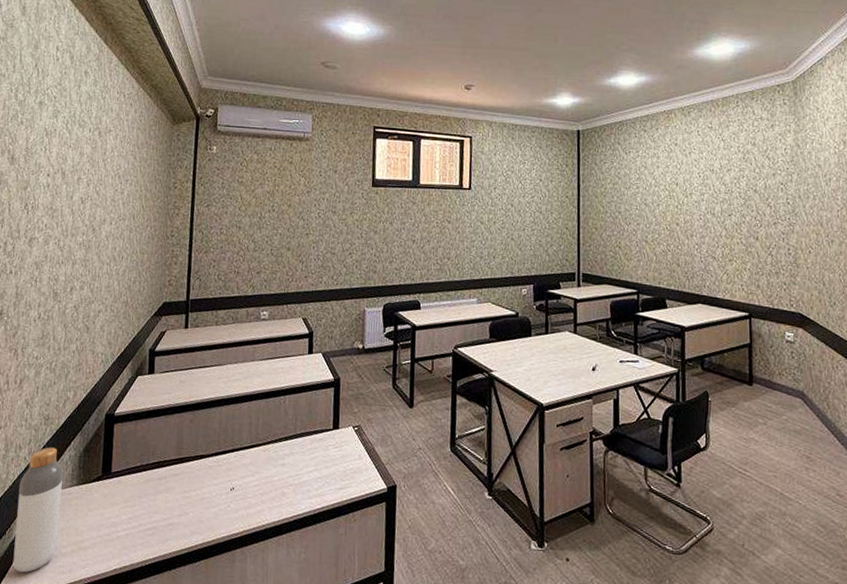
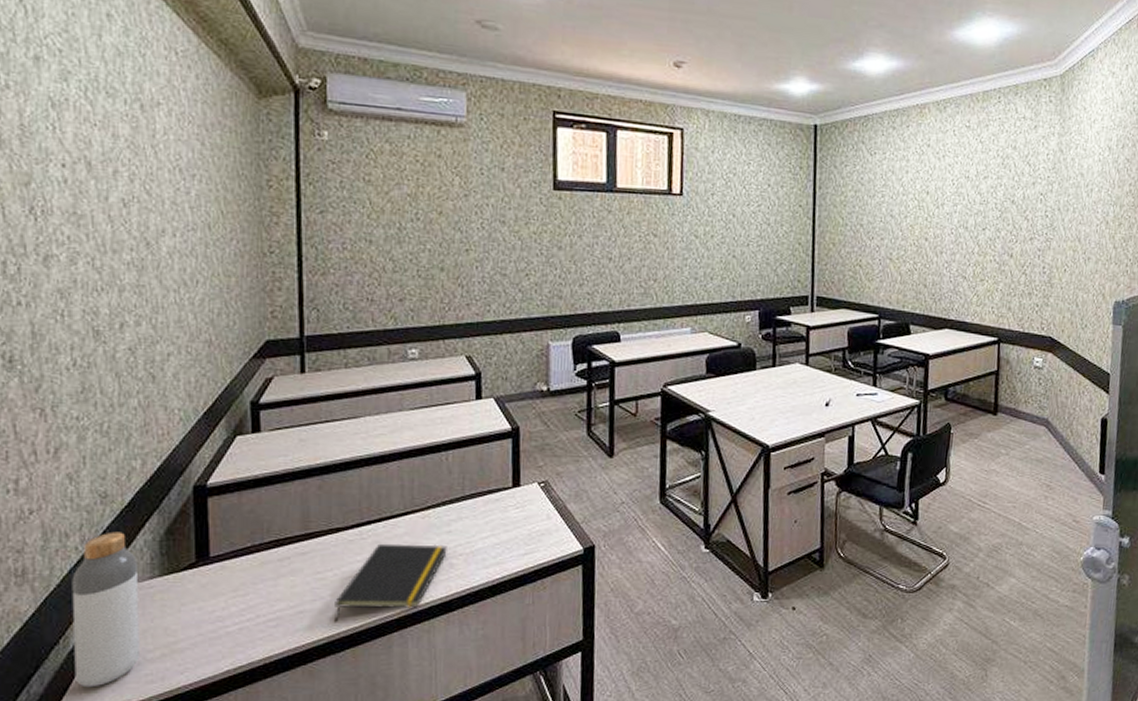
notepad: none [194,470,281,535] -> present [334,543,447,622]

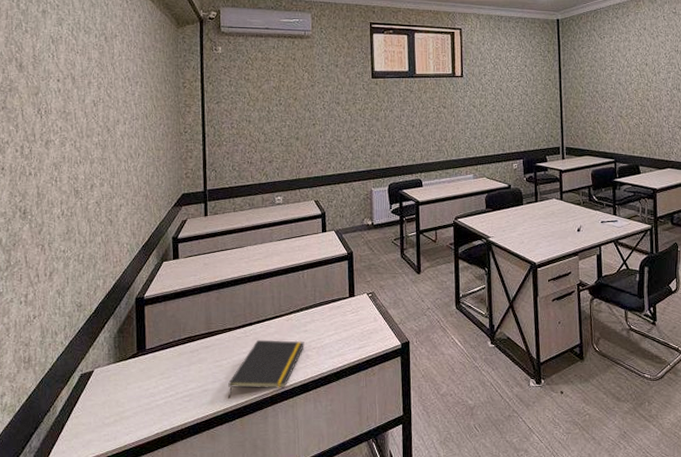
bottle: present [72,531,139,688] -> none [58,331,101,444]

